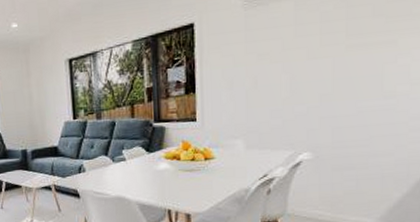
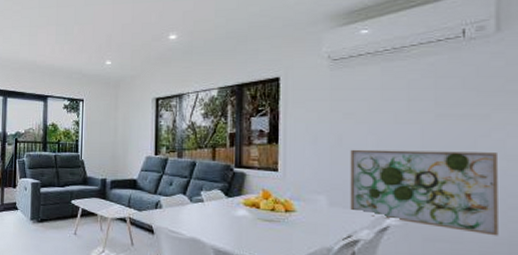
wall art: none [265,78,402,158] -> present [350,149,498,236]

